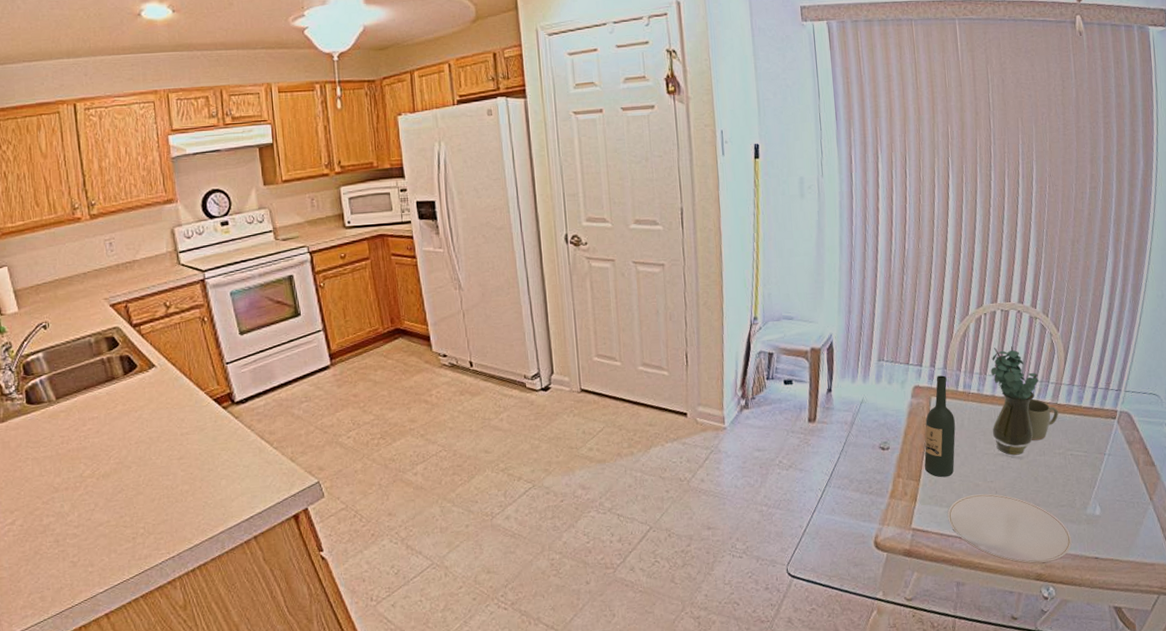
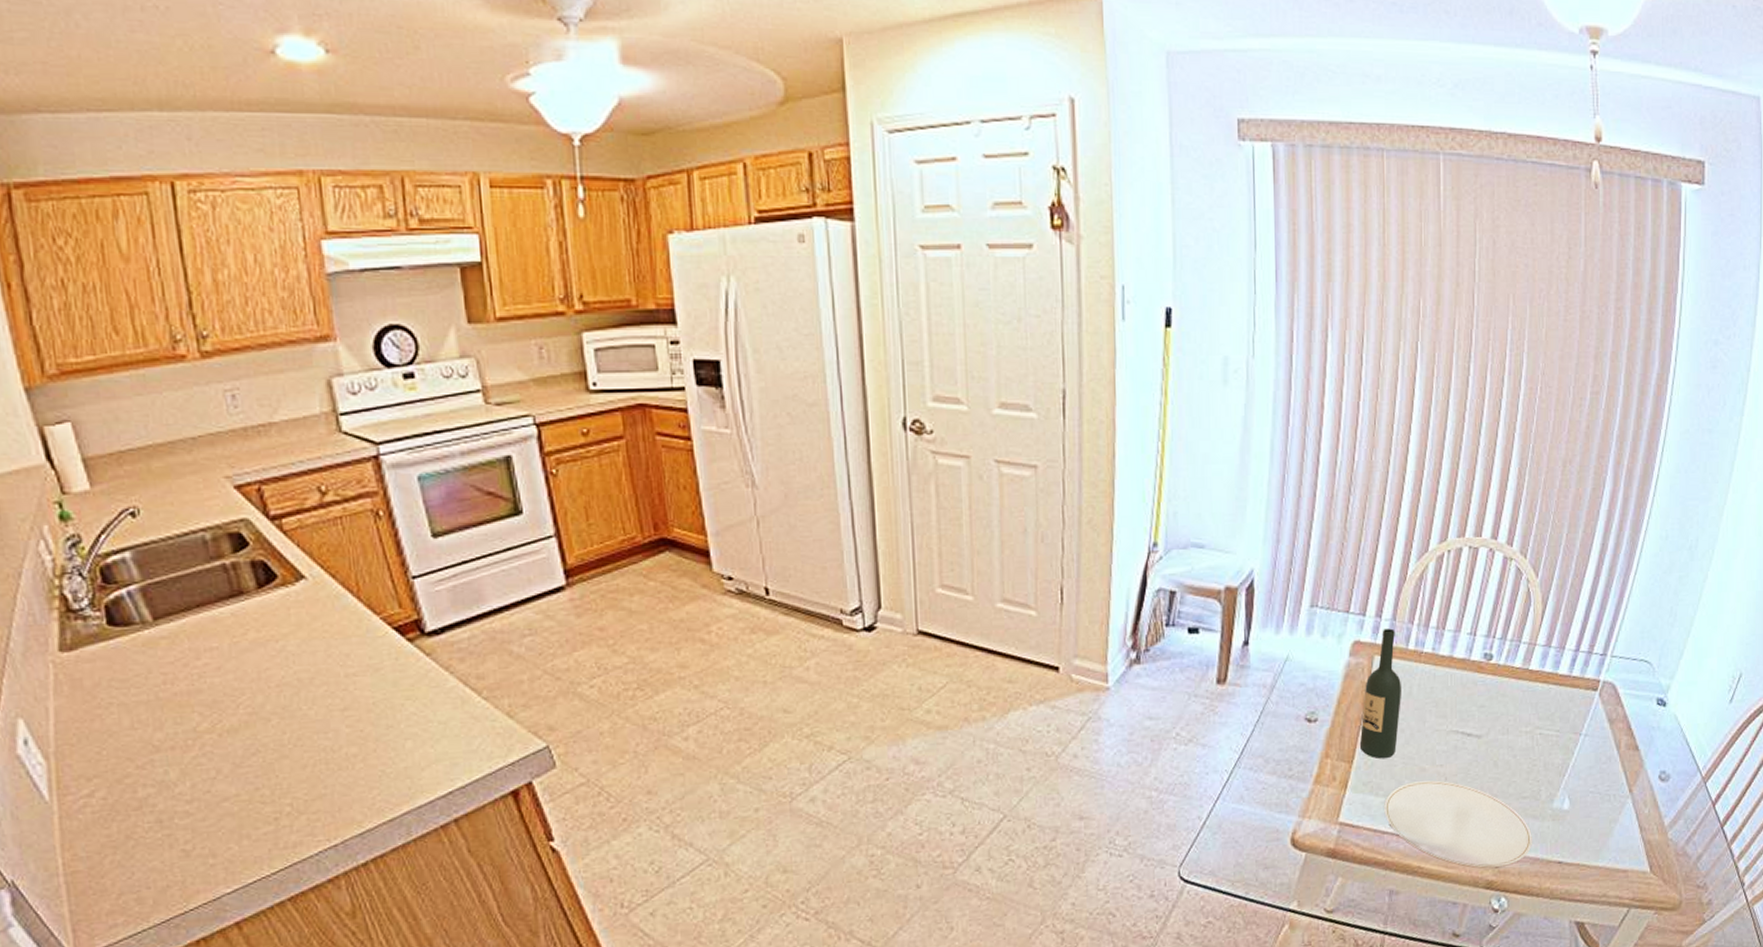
vase: present [991,346,1039,455] -> none [1446,594,1508,733]
mug: present [1028,398,1058,440] -> none [1493,662,1529,715]

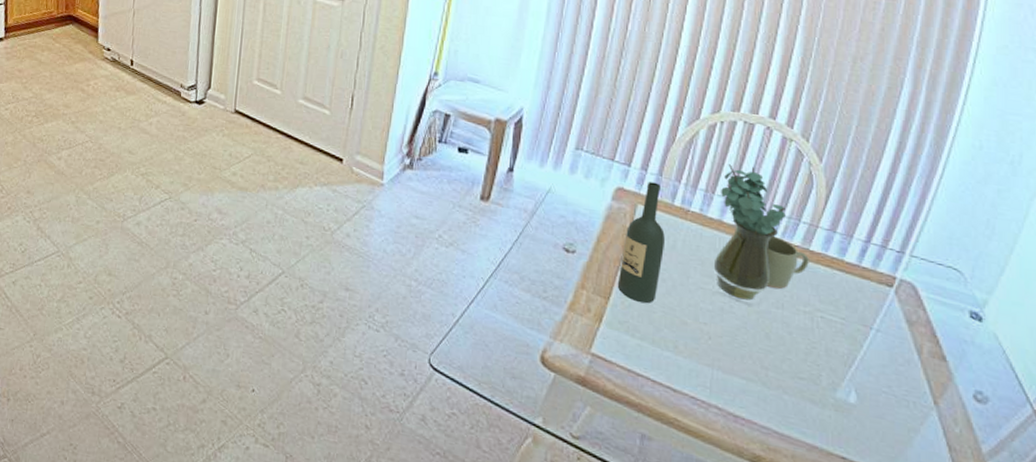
plate: present [1384,780,1532,869] -> none [640,332,810,445]
vase: none [1446,594,1508,733] -> present [713,164,786,300]
mug: none [1493,662,1529,715] -> present [767,235,809,289]

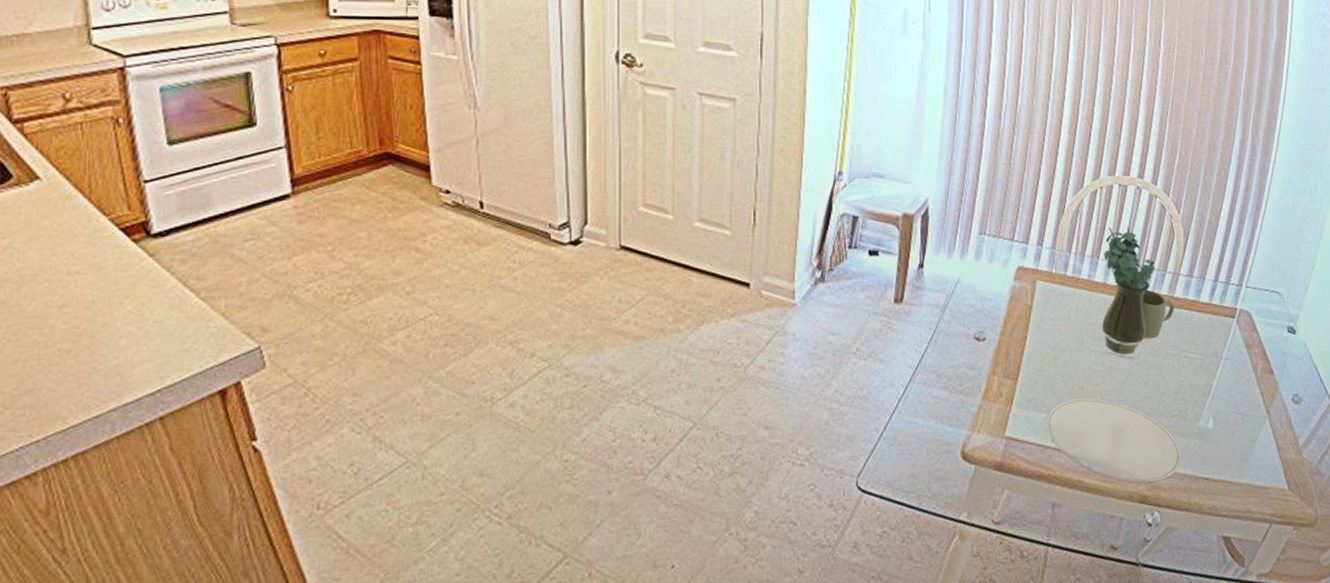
wine bottle: present [618,182,665,304] -> none [1024,256,1061,377]
plate: none [640,332,810,445] -> present [1046,398,1181,484]

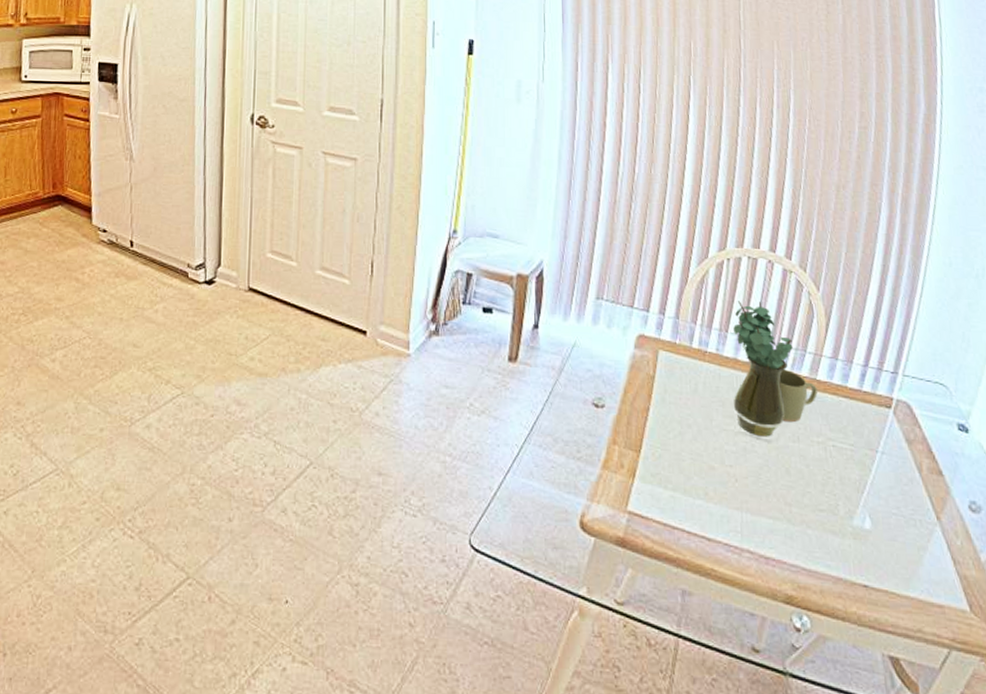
plate: present [1046,398,1181,484] -> none [673,479,833,583]

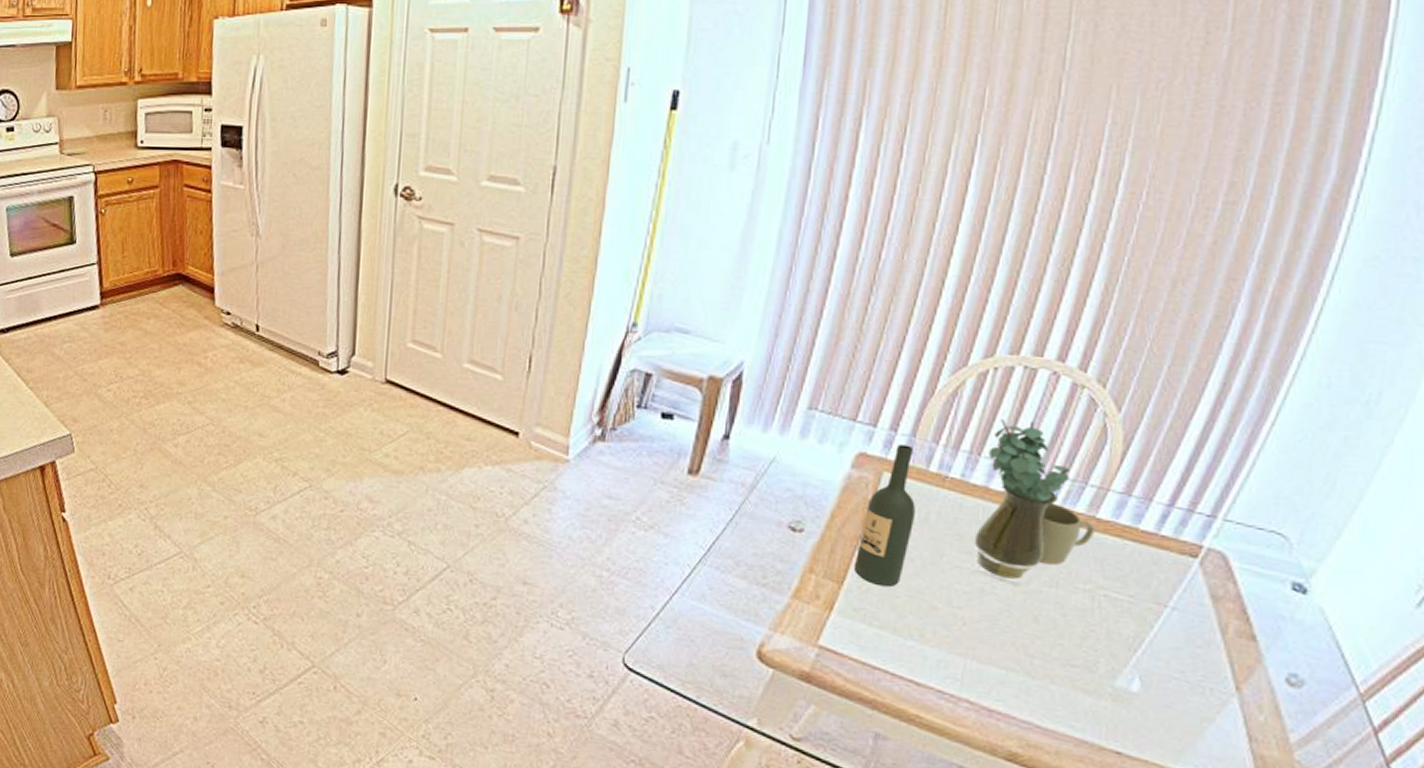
wine bottle: none [647,326,687,453] -> present [854,444,915,587]

